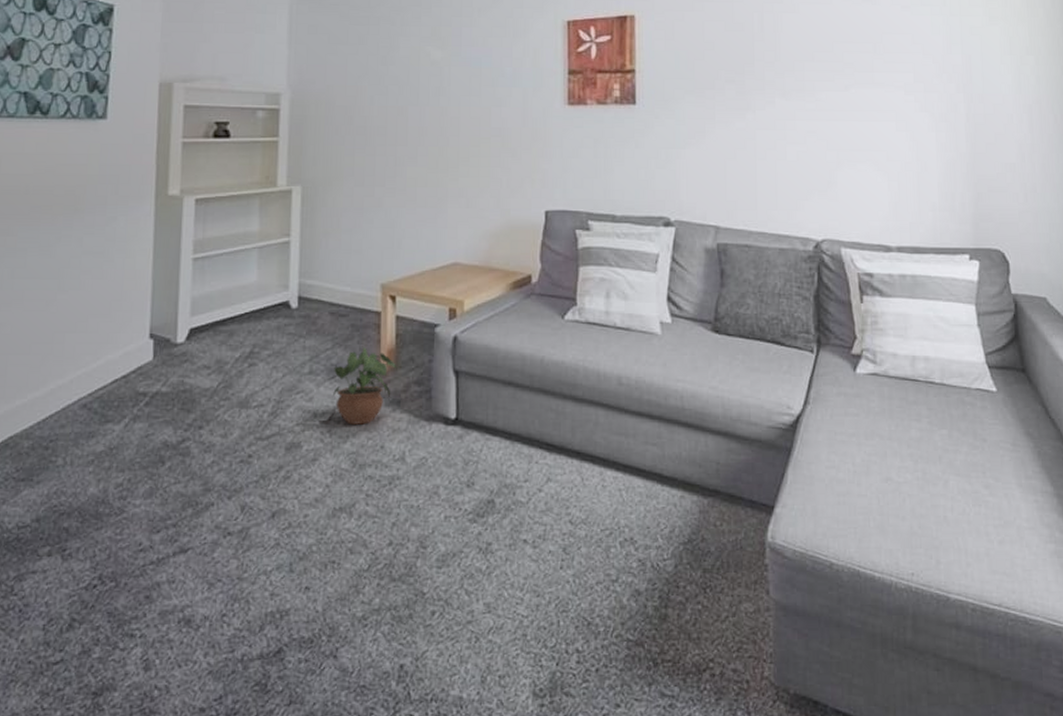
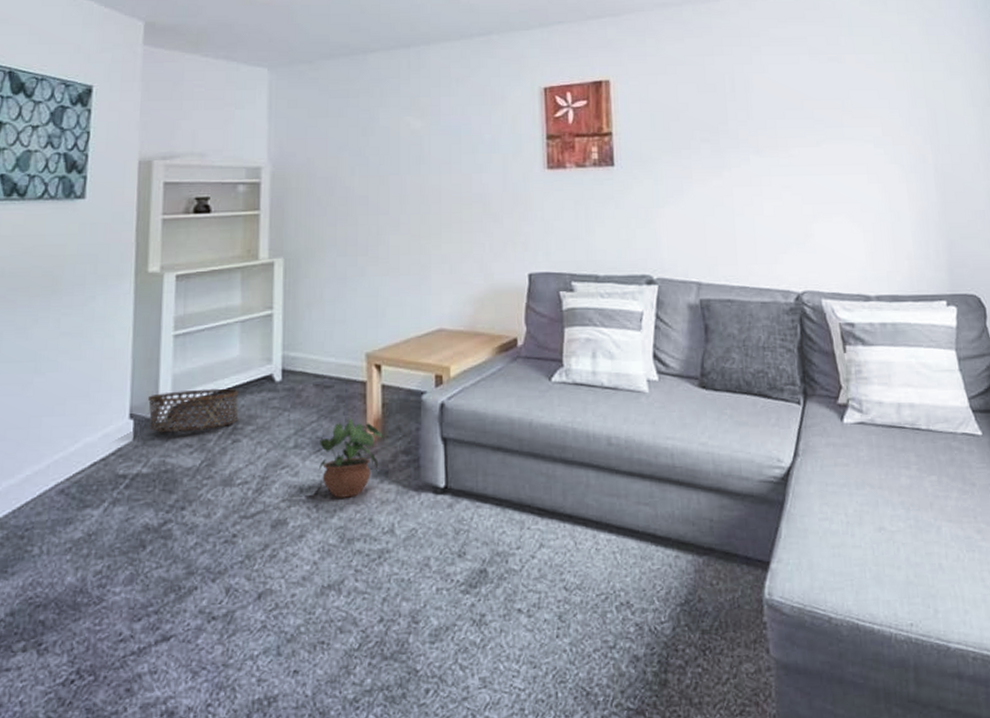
basket: none [168,312,256,354] -> present [148,388,239,433]

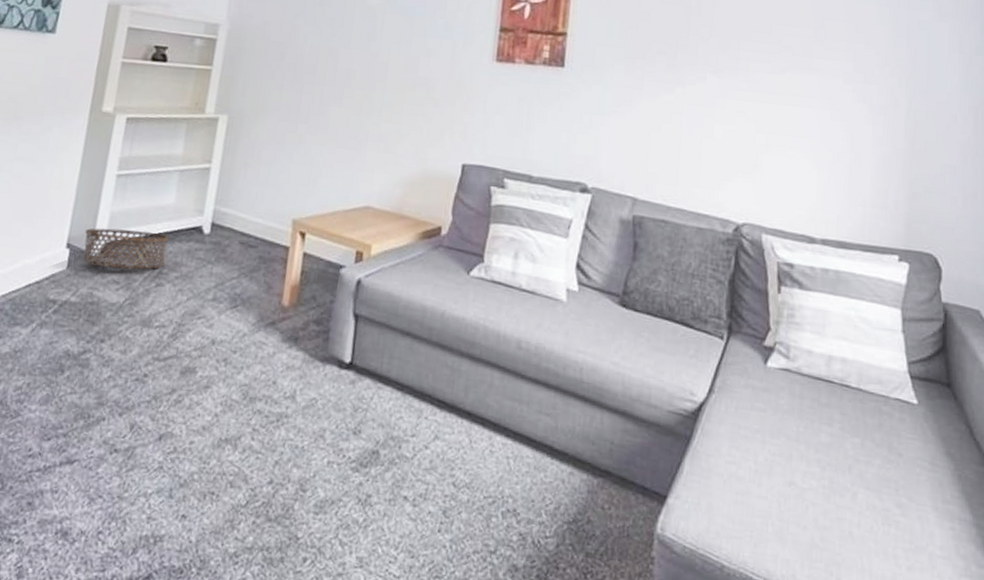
potted plant: present [318,417,384,498] -> none [231,279,299,358]

